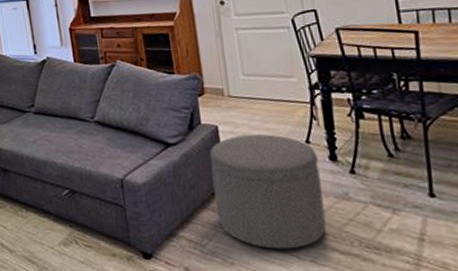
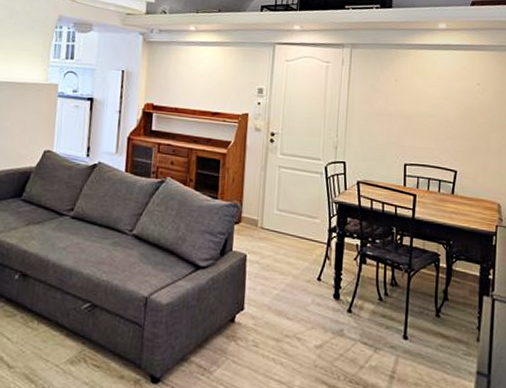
ottoman: present [209,134,327,249] -> none [229,266,325,380]

